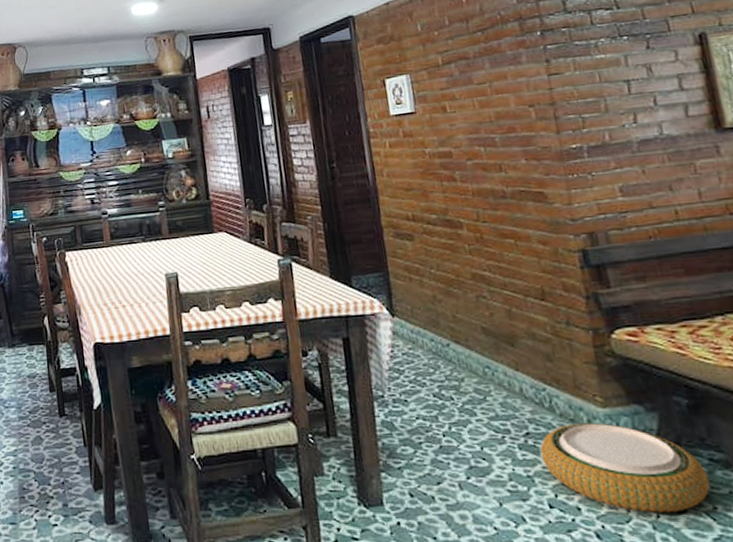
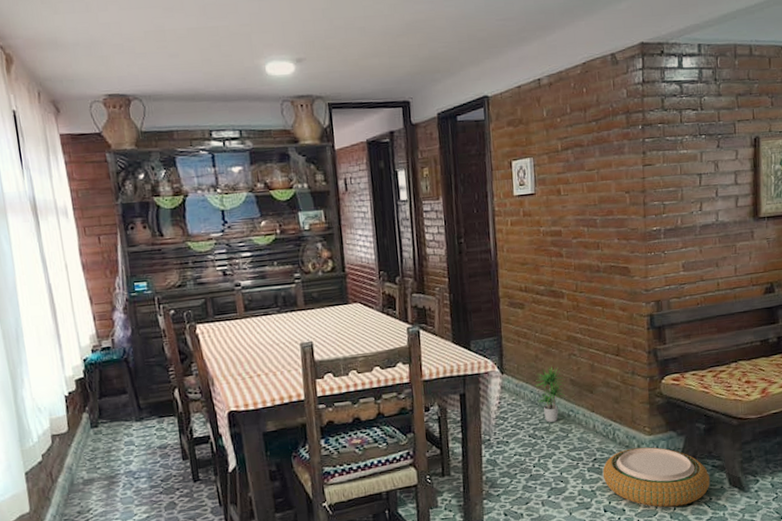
potted plant: none [434,310,477,380] -> present [534,366,566,422]

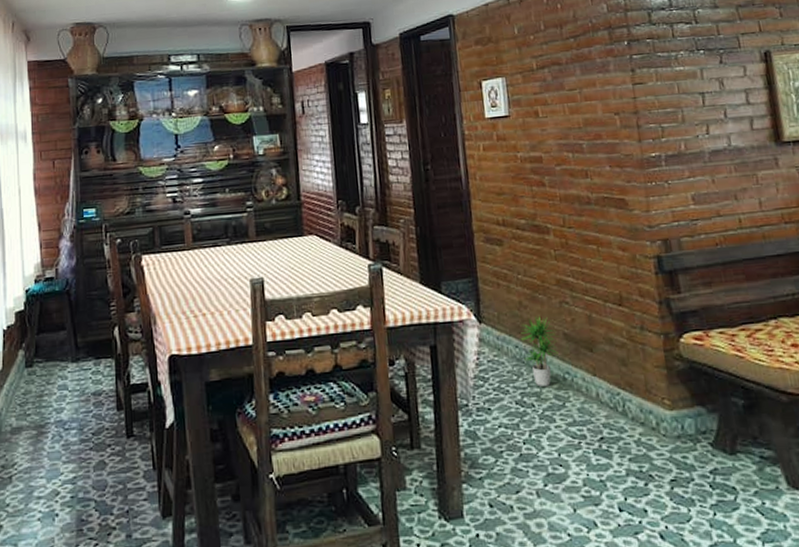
woven basket: present [602,447,710,507] -> none [612,425,760,511]

